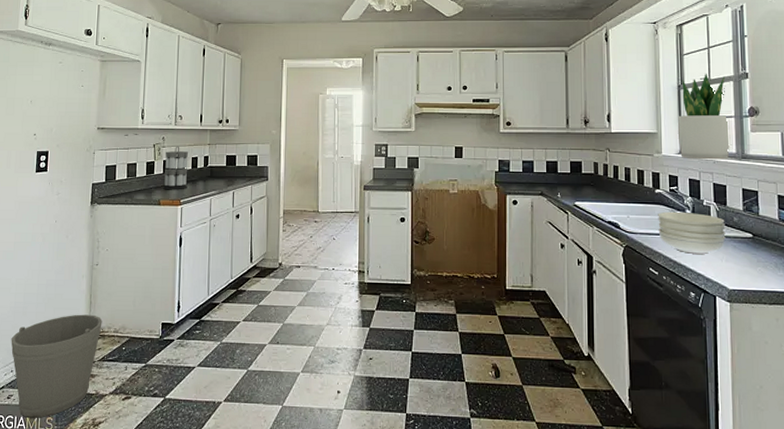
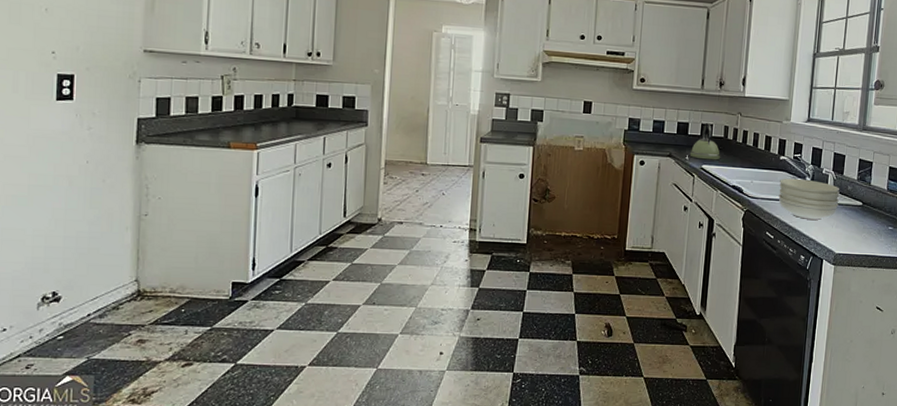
bucket: present [11,314,102,418] -> none [28,272,154,389]
spice rack: present [163,146,189,190] -> none [234,79,268,132]
kettle: none [561,159,594,197] -> present [689,122,721,161]
planter: present [678,74,731,160] -> none [807,44,859,131]

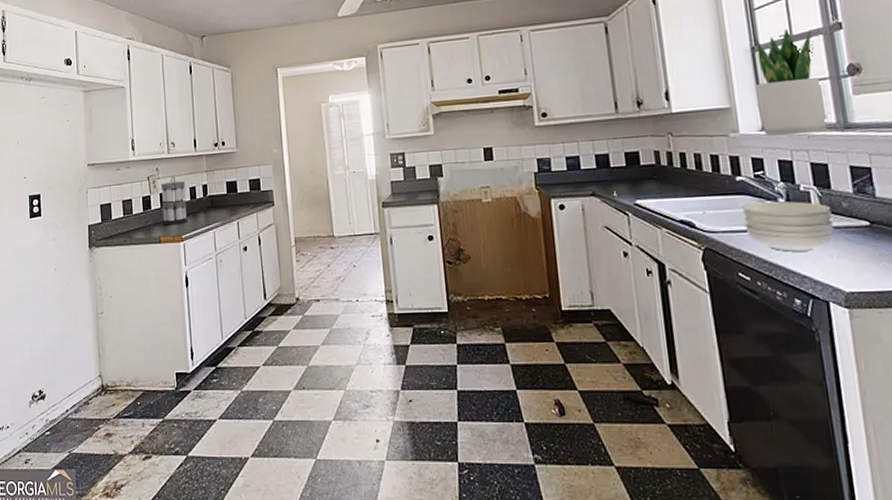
spice rack: none [234,79,268,132] -> present [161,176,188,226]
kettle: present [689,122,721,161] -> none [616,149,658,194]
planter: none [807,44,859,131] -> present [755,29,828,136]

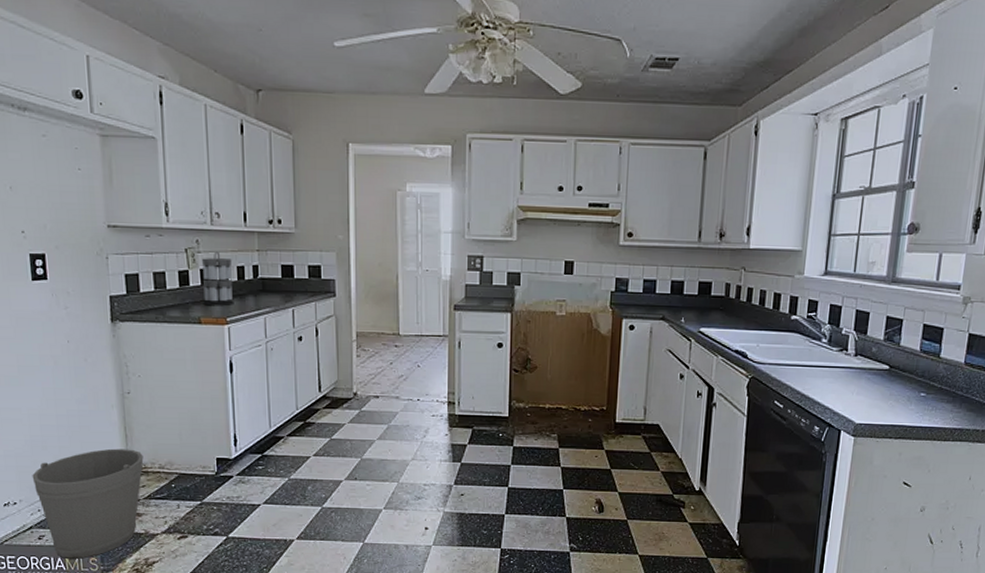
bucket: none [22,368,114,483] -> present [32,448,144,559]
bowl: present [742,201,835,252] -> none [789,340,863,386]
planter: present [755,29,828,136] -> none [824,181,889,284]

